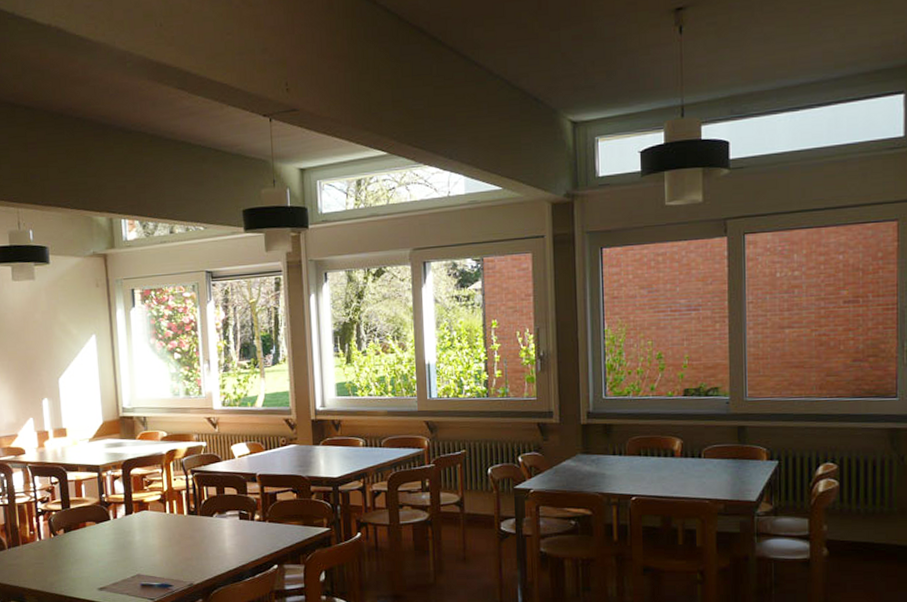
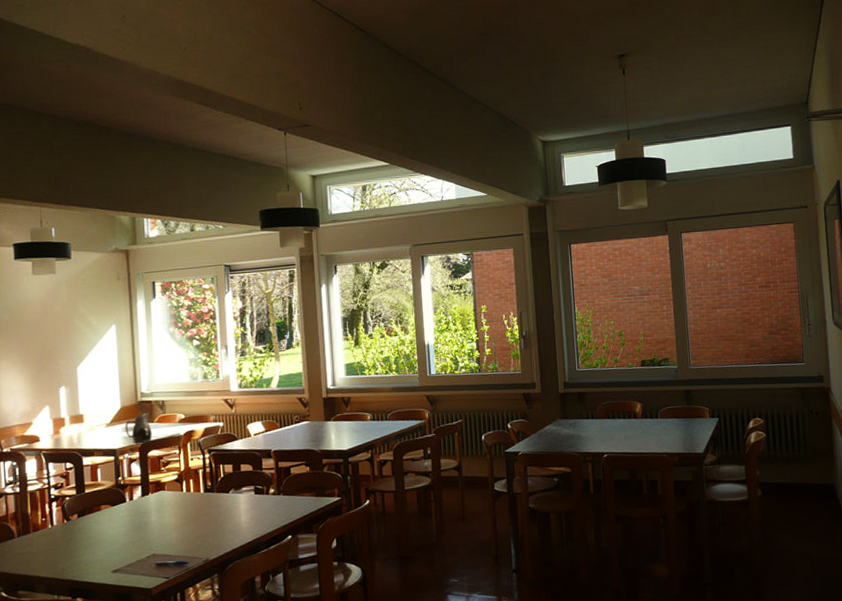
pitcher: none [107,427,135,460] -> present [125,411,153,443]

